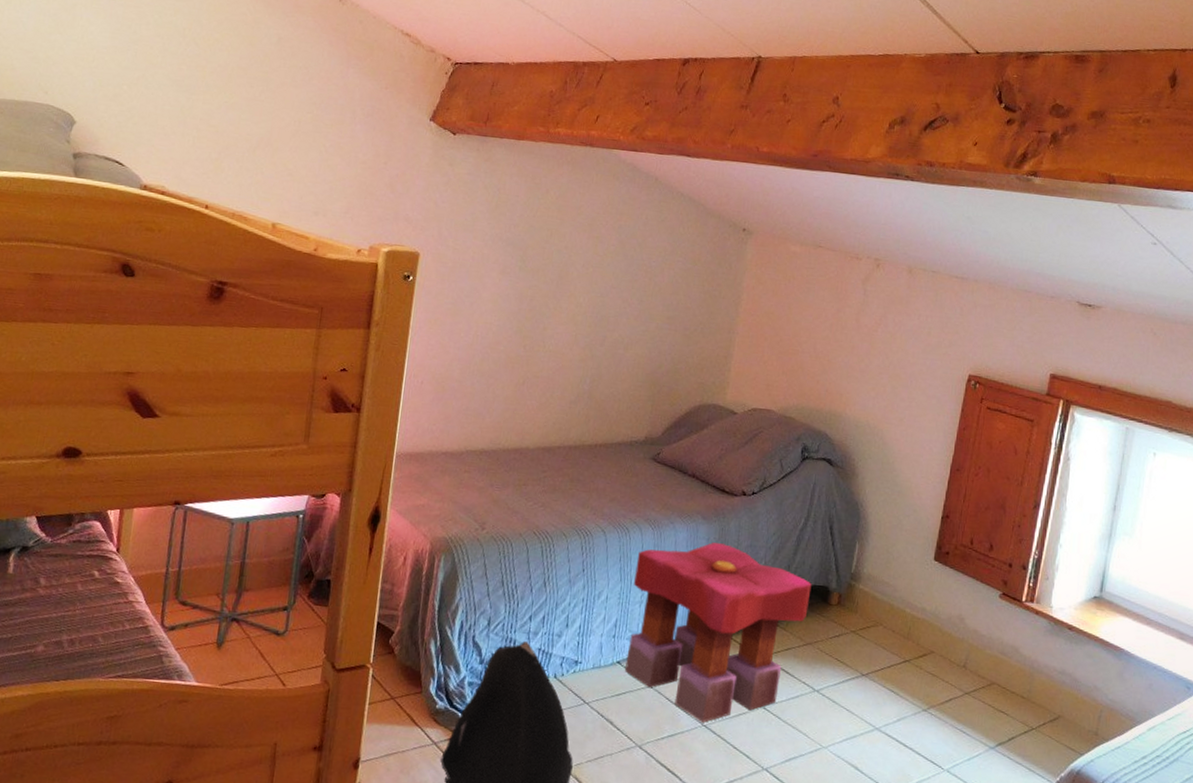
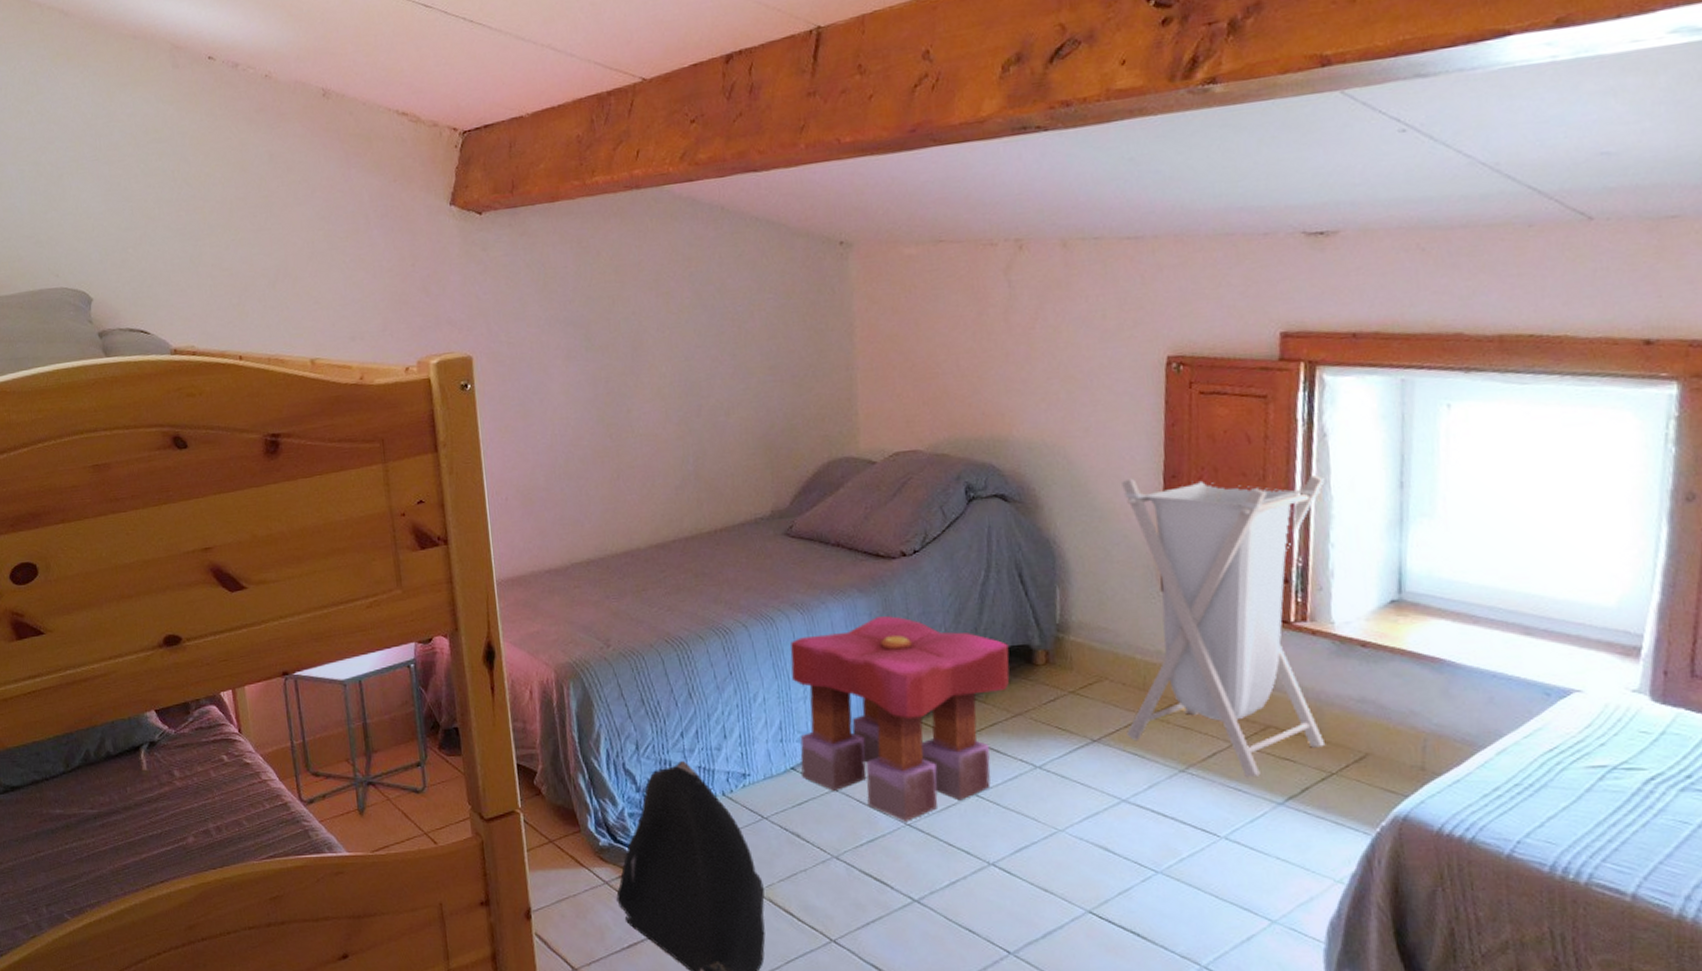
laundry hamper: none [889,465,1063,723] -> present [1122,474,1326,777]

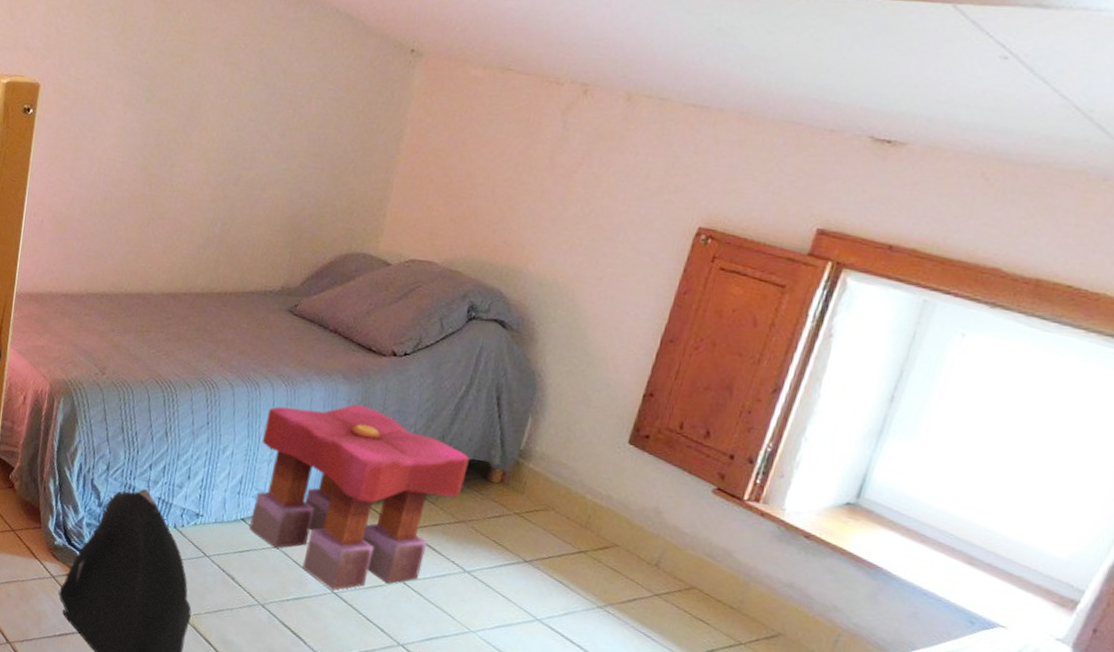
laundry hamper: present [1122,474,1326,777] -> none [558,333,818,629]

